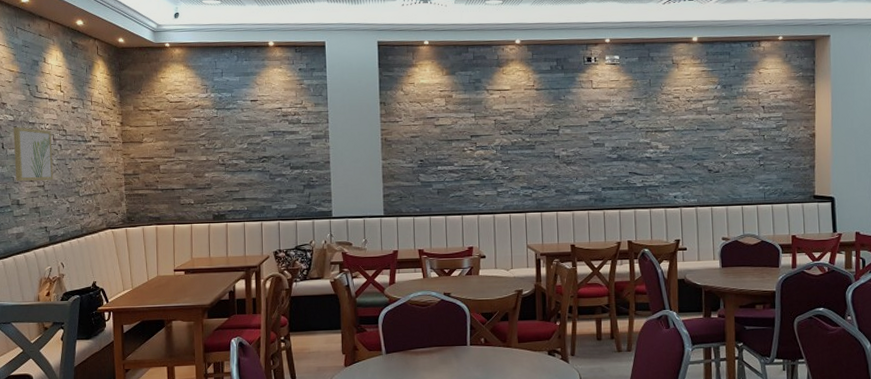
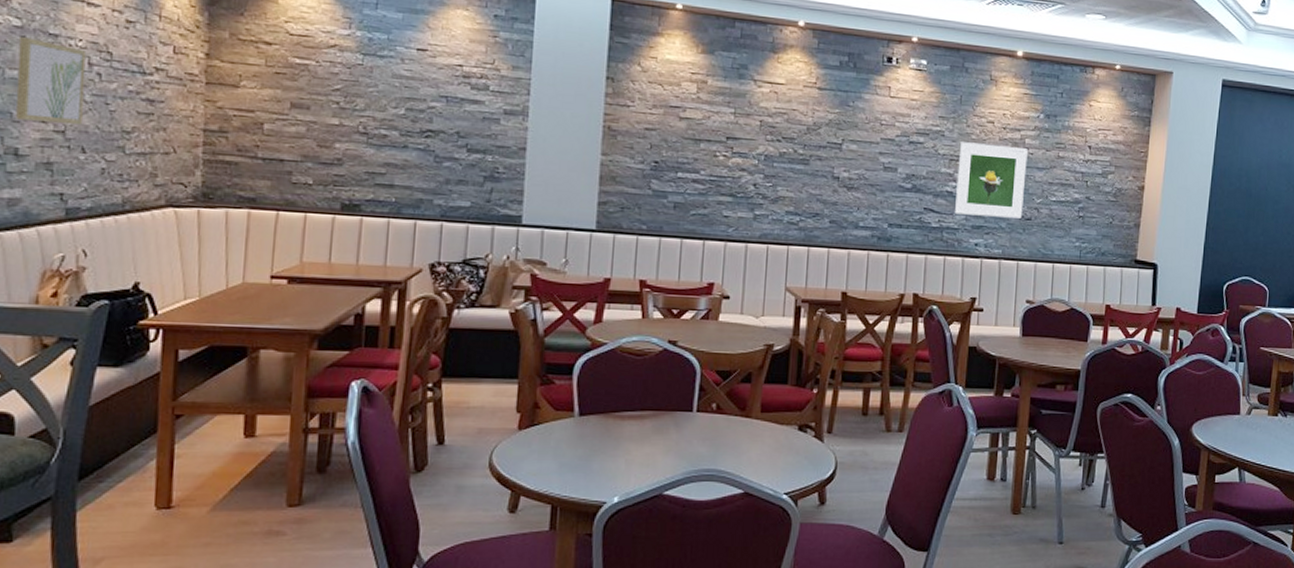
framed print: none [653,115,711,174] -> present [955,142,1028,219]

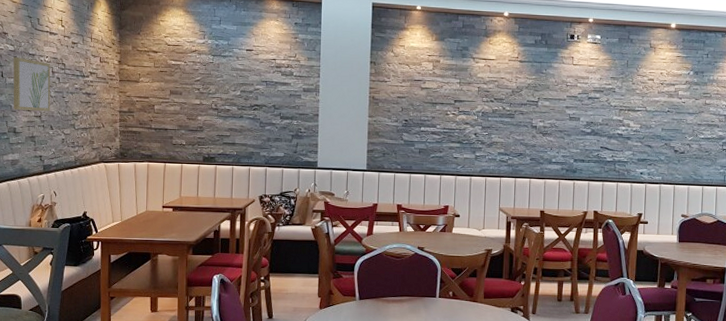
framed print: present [955,142,1028,219] -> none [624,96,681,152]

